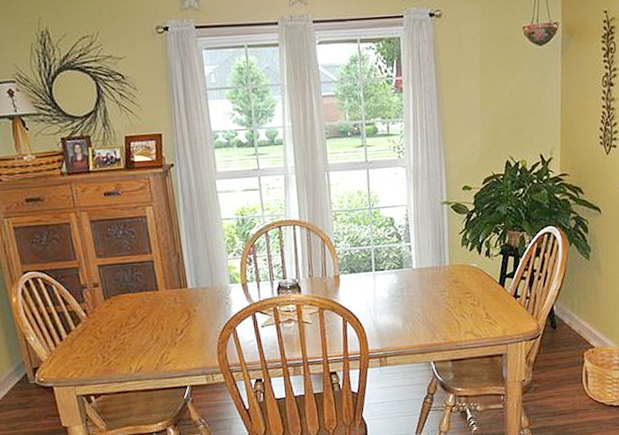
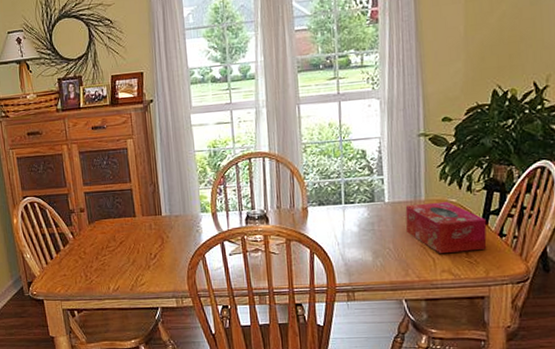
tissue box: none [431,266,504,317] -> present [405,201,487,254]

